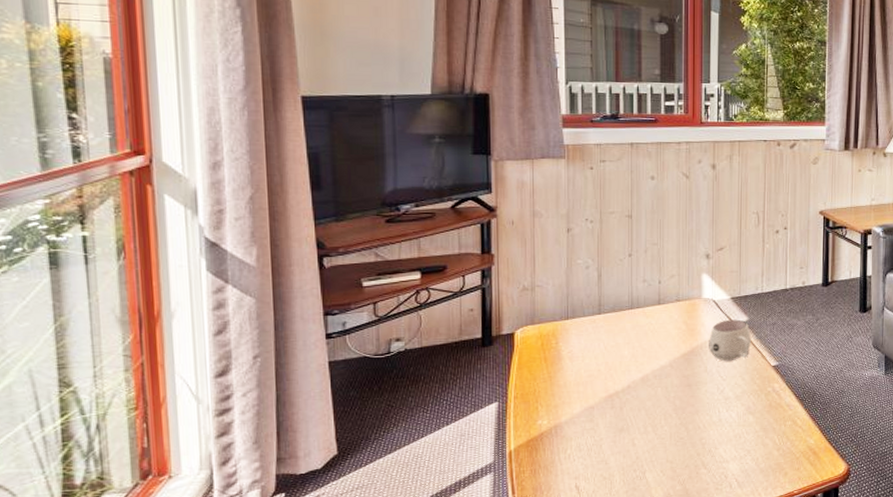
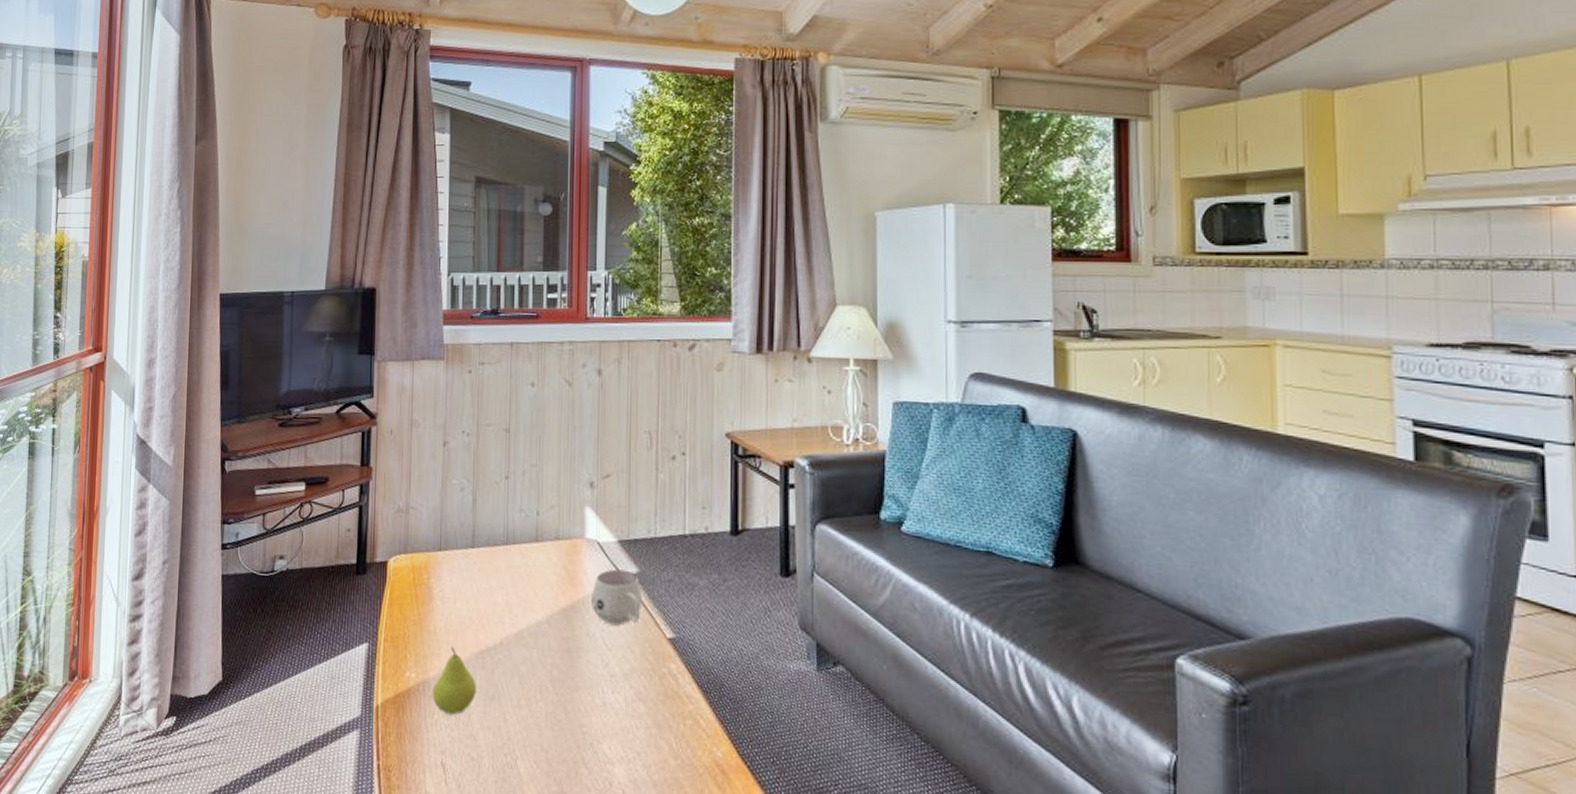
fruit: none [564,395,606,448] -> present [432,647,476,715]

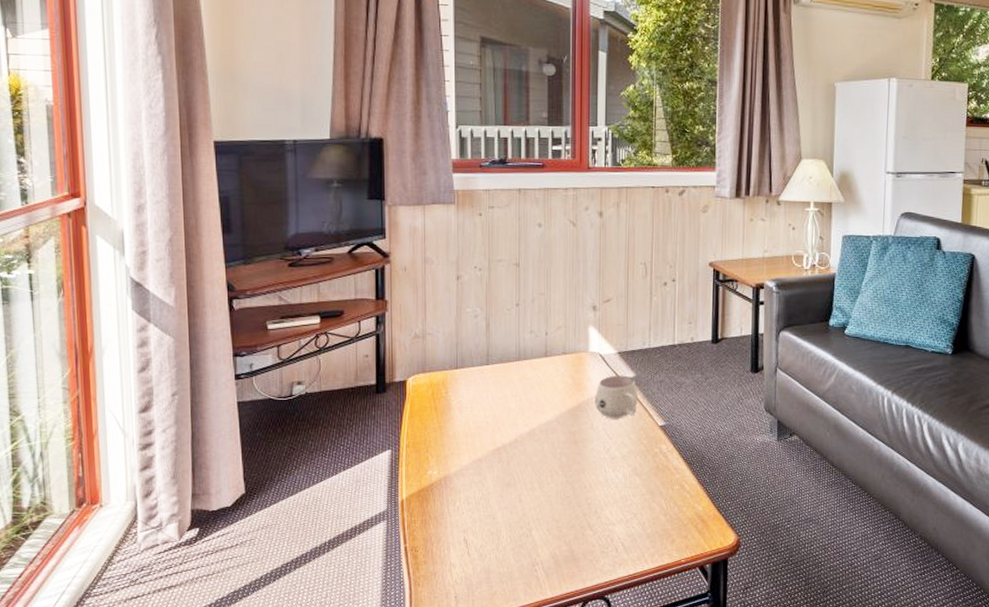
fruit: present [432,647,476,715] -> none [453,447,494,501]

